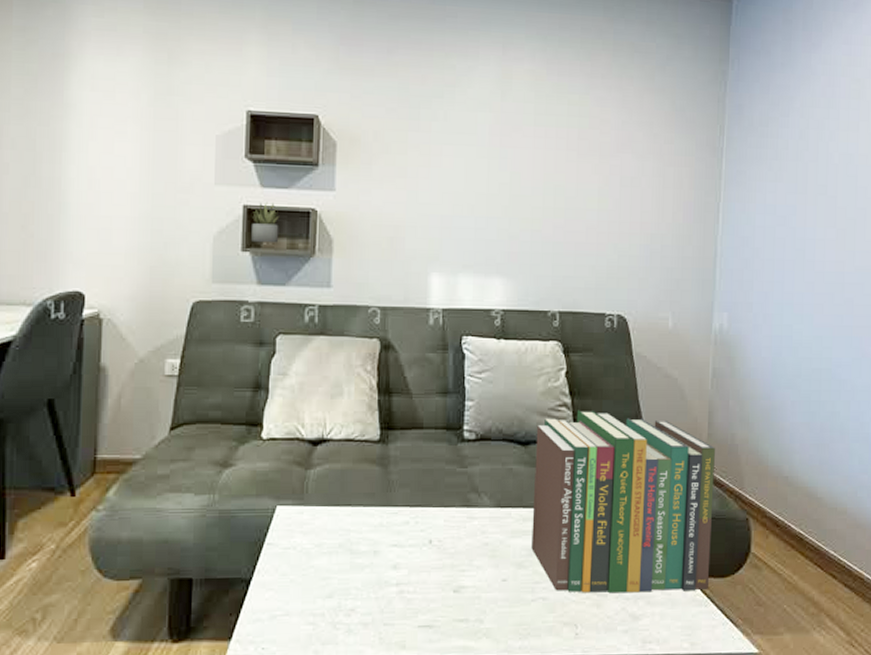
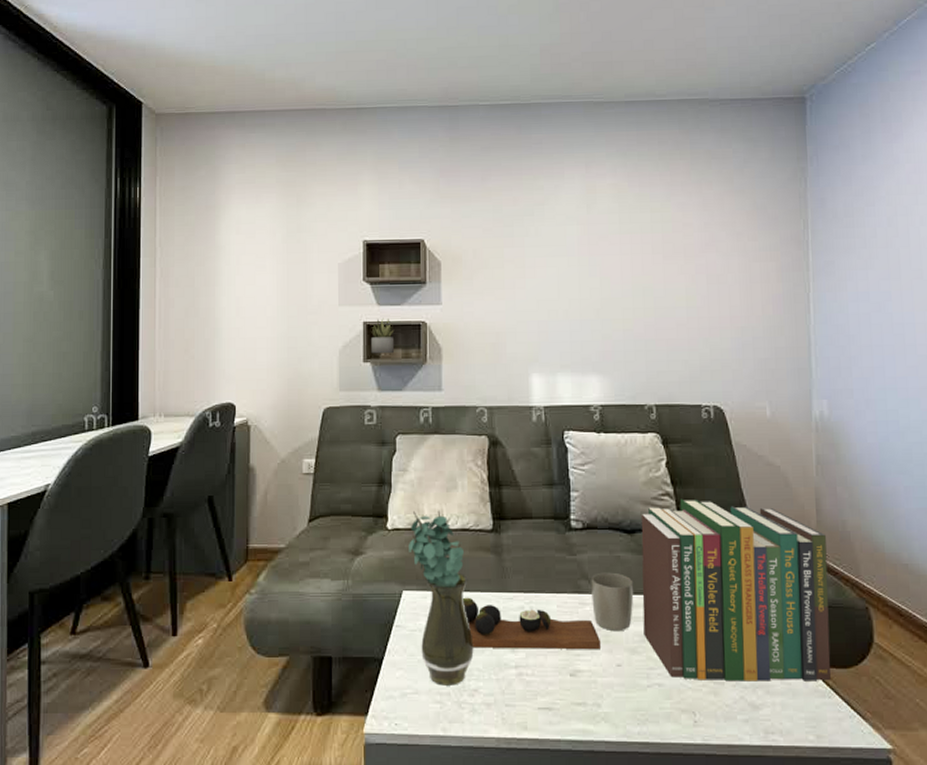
vase: none [285,418,353,606] -> present [409,510,474,686]
decorative tray: none [342,512,487,566] -> present [462,597,600,650]
mug: none [480,485,525,546] -> present [591,572,634,632]

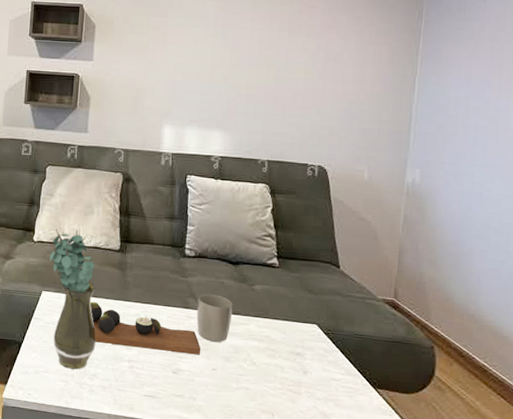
succulent plant: present [370,317,395,354] -> none [31,68,52,99]
books: present [641,498,831,682] -> none [237,240,404,402]

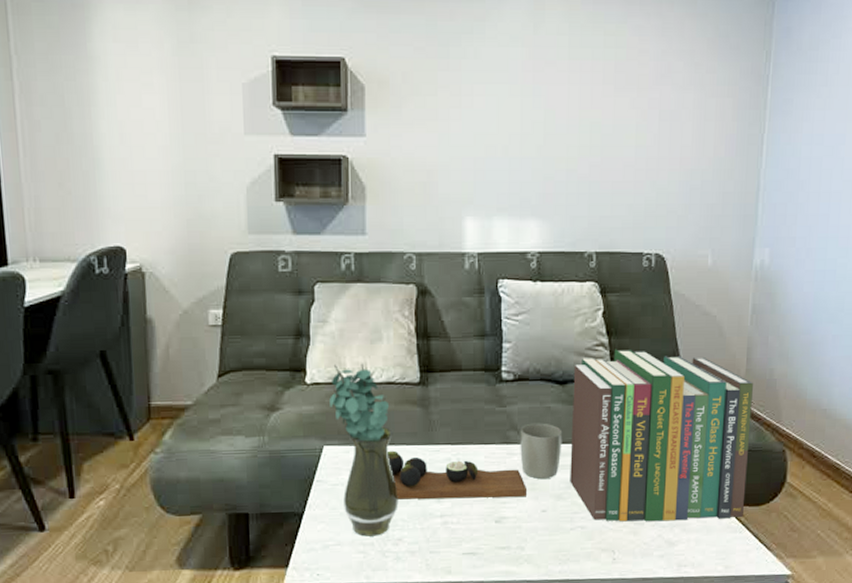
books: none [237,240,404,402] -> present [570,349,753,522]

